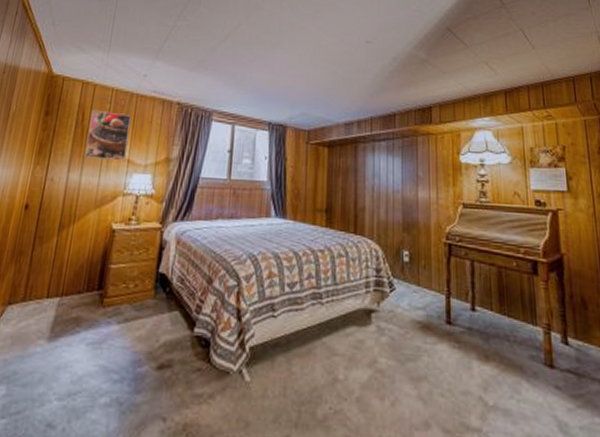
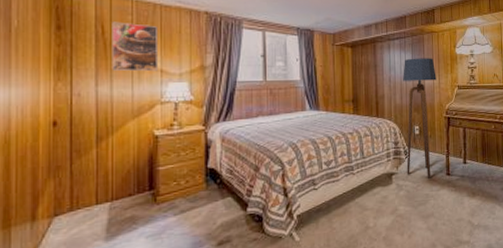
floor lamp: none [390,164,434,325] -> present [403,58,437,179]

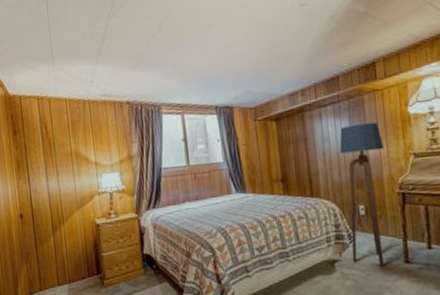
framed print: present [112,21,157,72] -> none [52,121,92,167]

